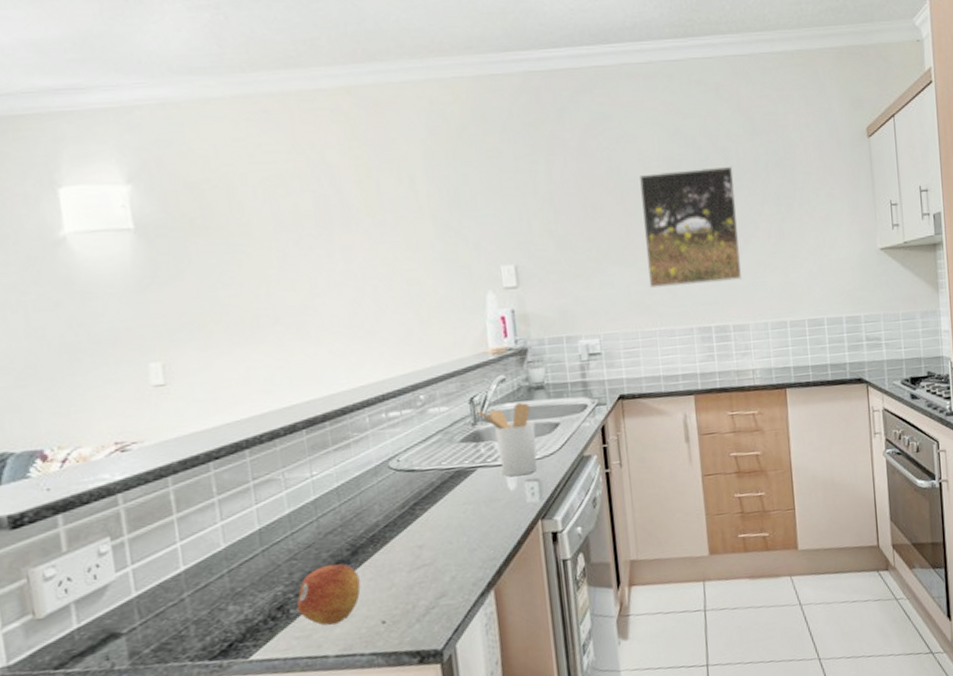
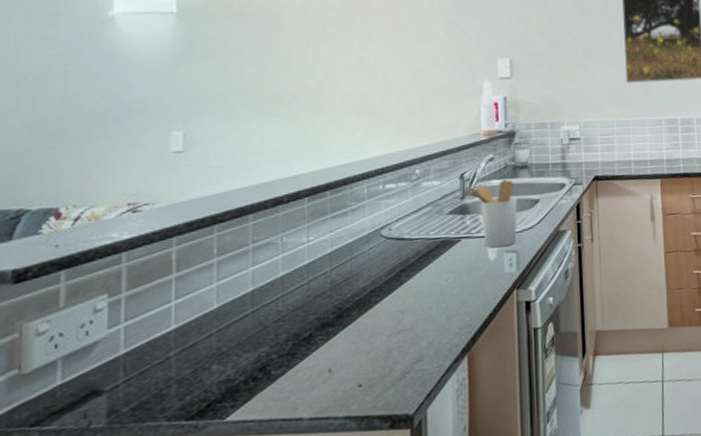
fruit: present [296,563,361,626] -> none [278,326,342,388]

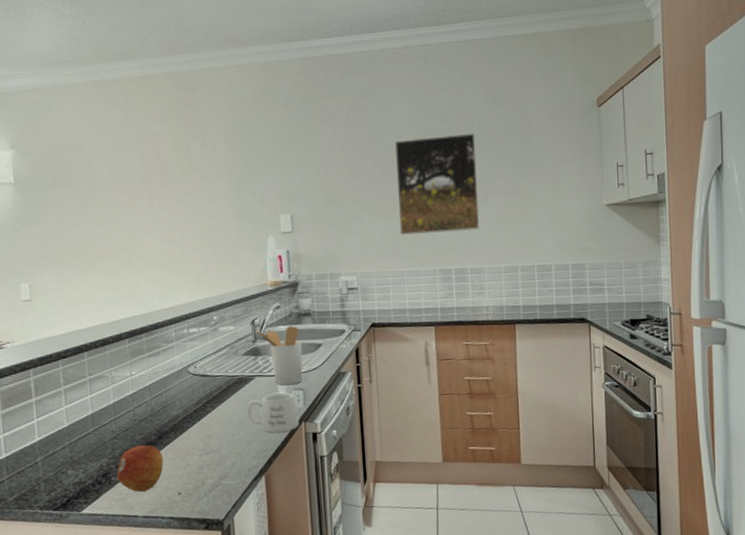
fruit: none [278,326,342,388] -> present [116,444,164,492]
mug: none [449,256,510,304] -> present [246,392,299,434]

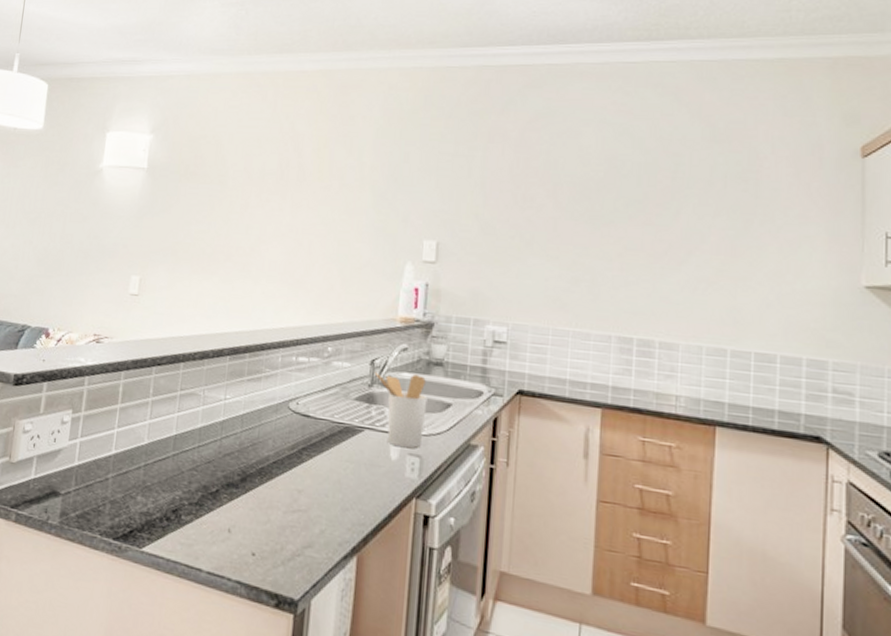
fruit: present [116,444,164,492] -> none [187,483,243,542]
mug: present [246,392,299,434] -> none [347,454,411,507]
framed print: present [394,133,480,235] -> none [569,170,683,294]

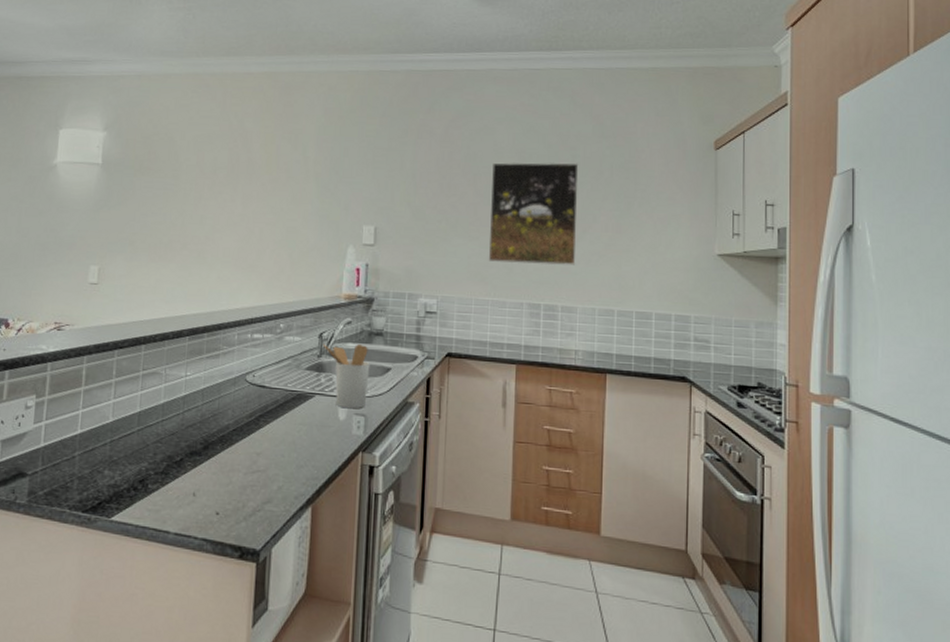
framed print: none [569,170,683,294] -> present [488,162,579,266]

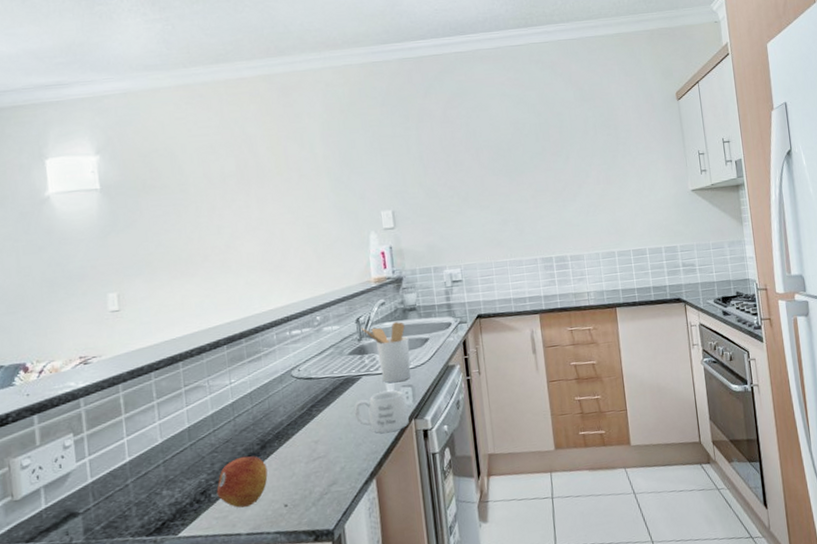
fruit: none [154,452,206,506] -> present [216,456,268,508]
mug: none [301,415,357,461] -> present [354,390,409,434]
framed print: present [488,162,579,266] -> none [490,126,577,226]

